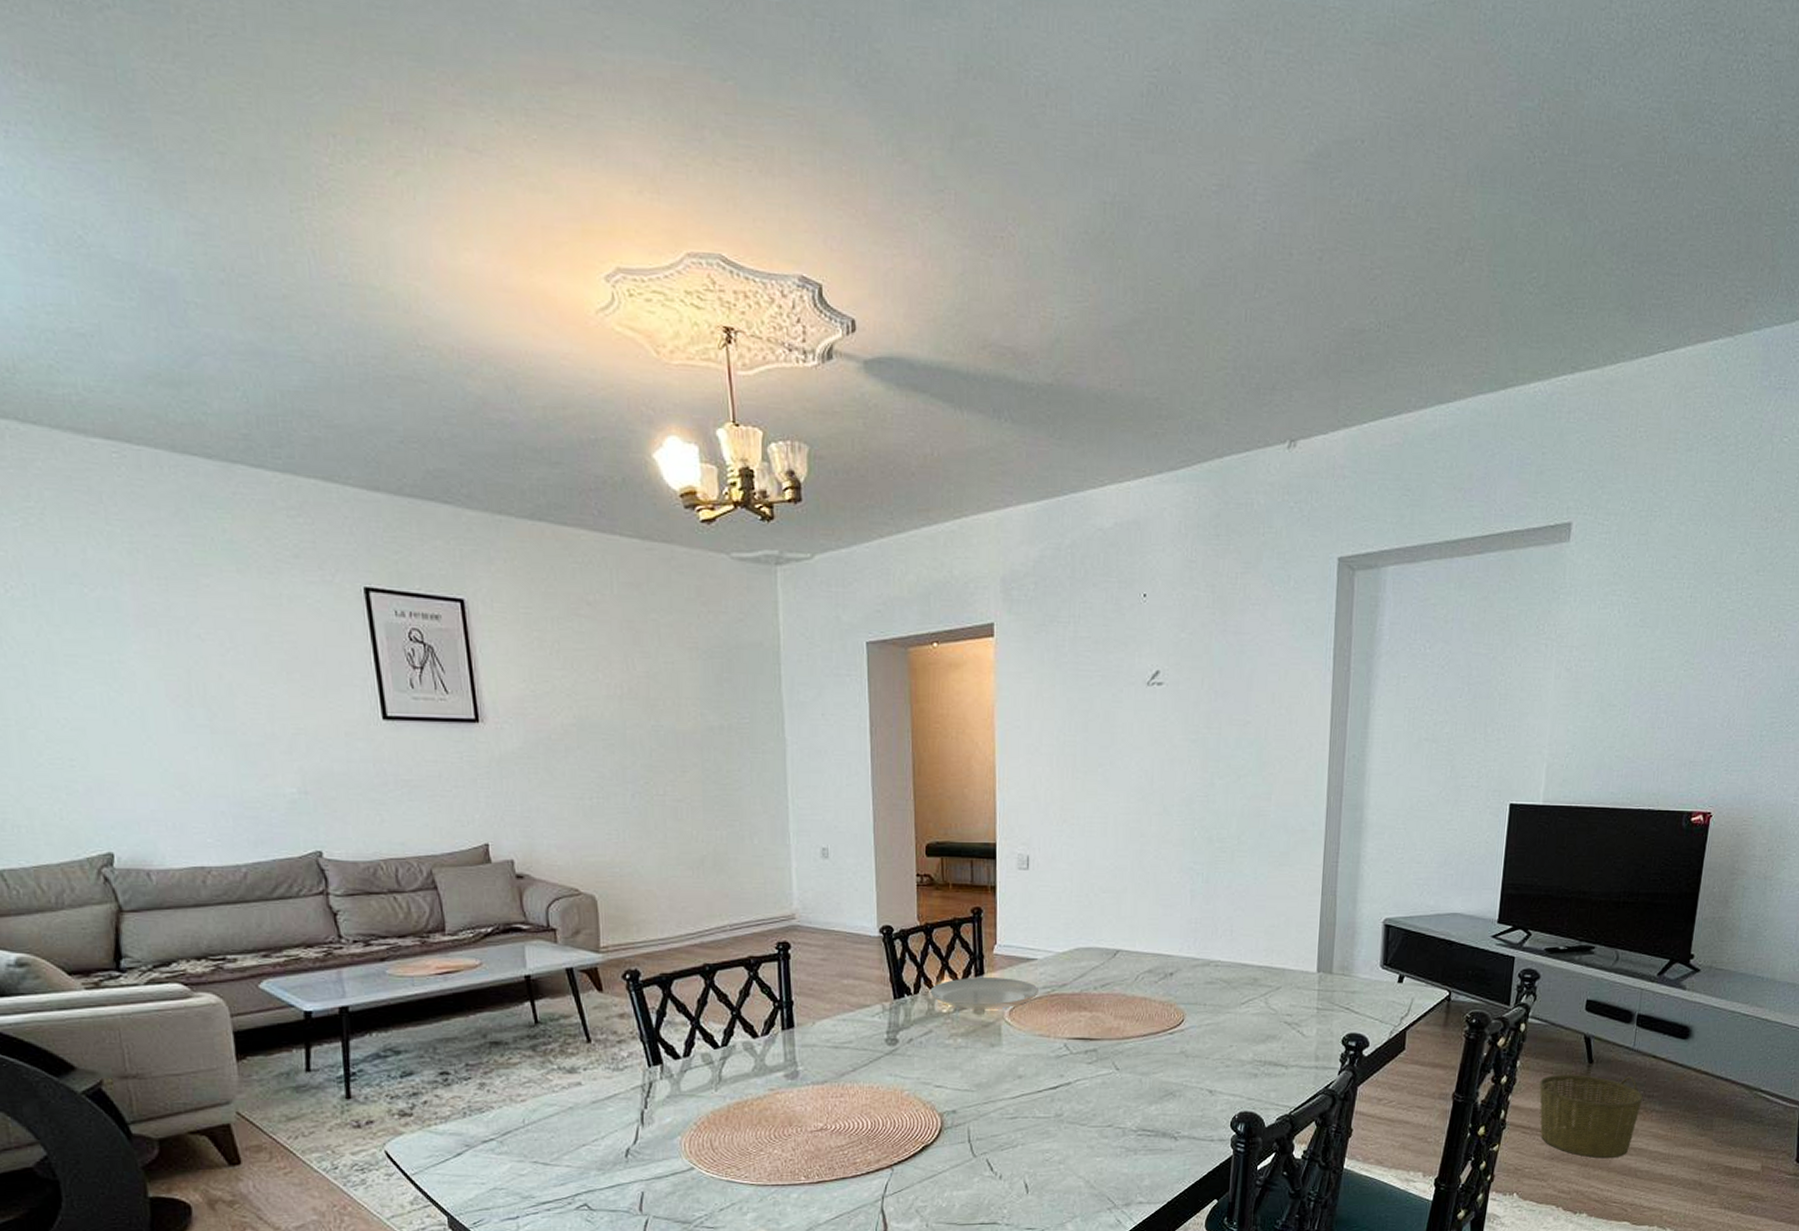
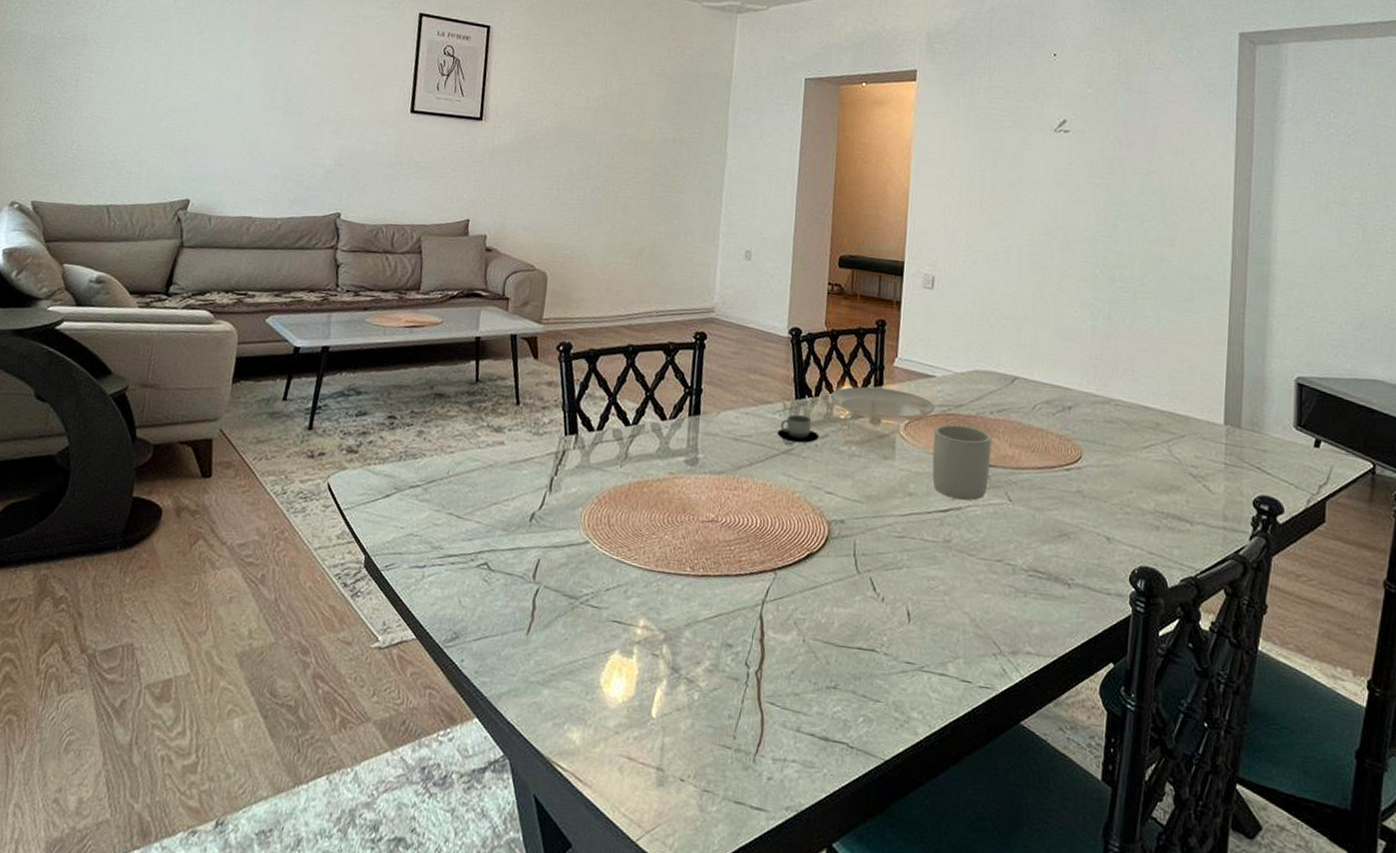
cup: none [878,1014,923,1043] -> present [777,414,820,443]
mug: none [1039,1005,1097,1075] -> present [932,424,993,501]

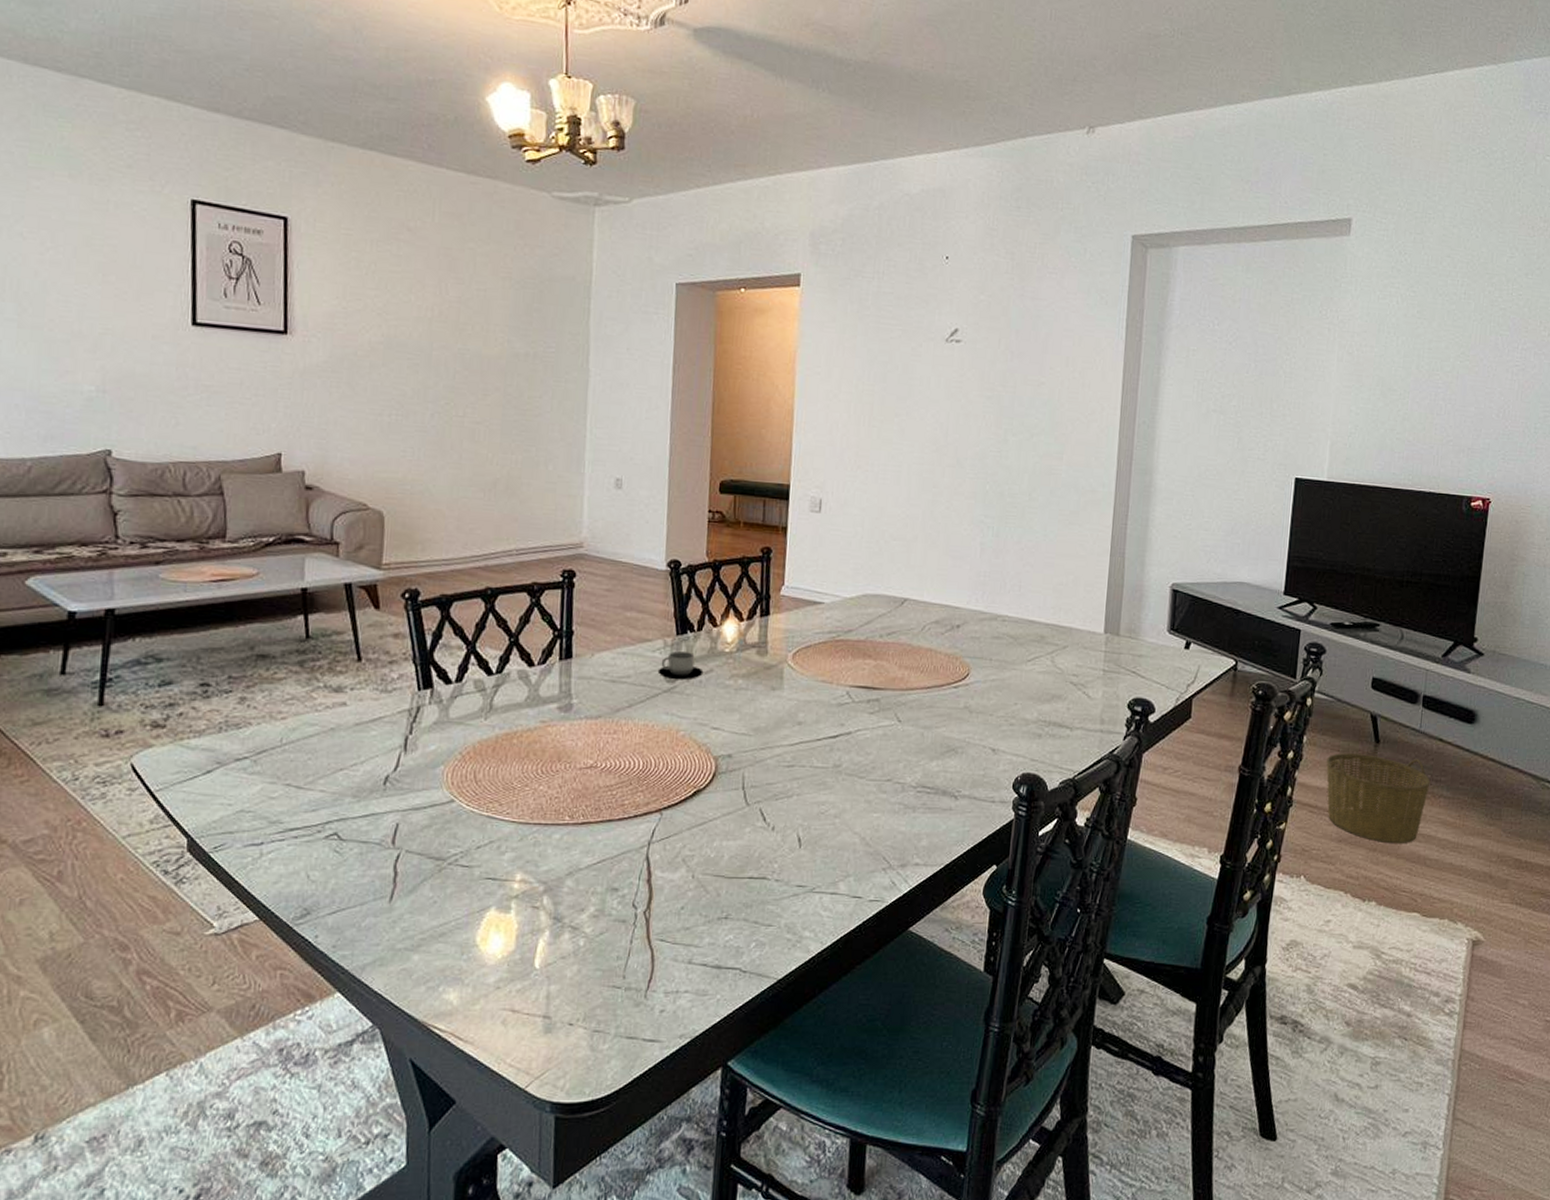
plate: present [830,386,936,423] -> none [714,617,825,652]
mug: present [932,424,993,501] -> none [821,650,882,724]

